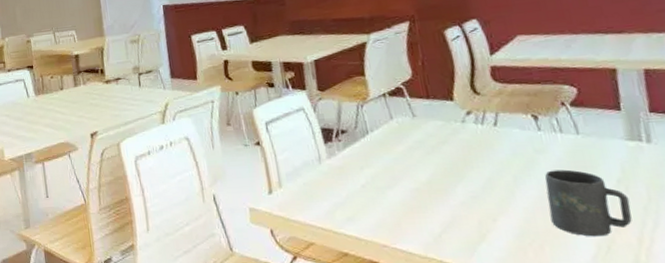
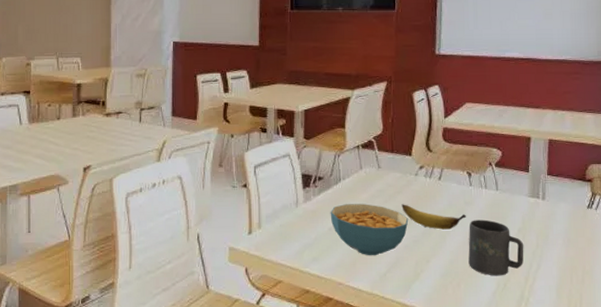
cereal bowl: none [360,157,462,215] -> present [330,204,409,256]
banana: none [449,155,539,183] -> present [401,204,466,230]

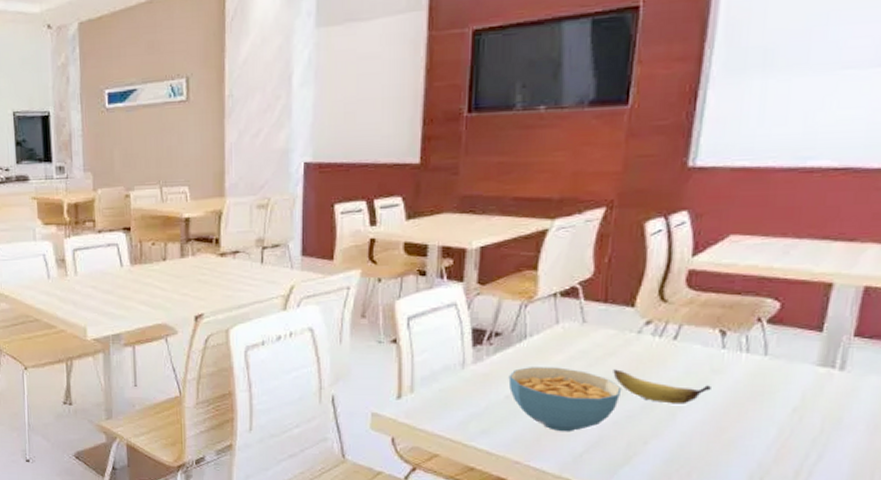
mug: present [468,219,524,276] -> none [707,393,800,467]

